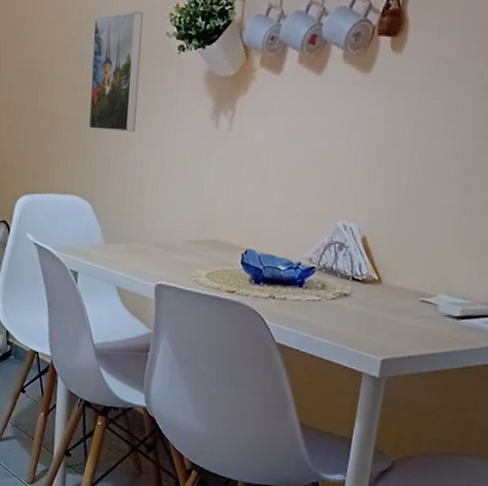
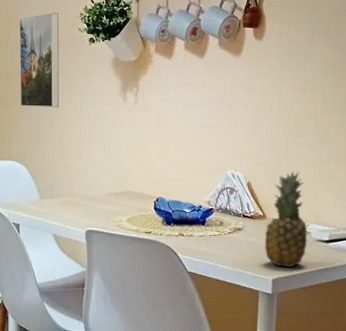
fruit: none [375,226,437,348] -> present [264,172,308,268]

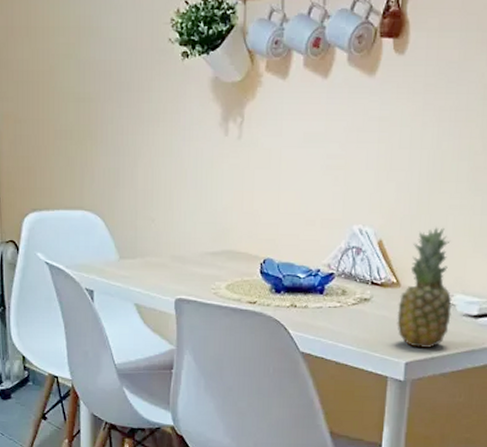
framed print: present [18,12,59,108] -> none [92,17,144,142]

